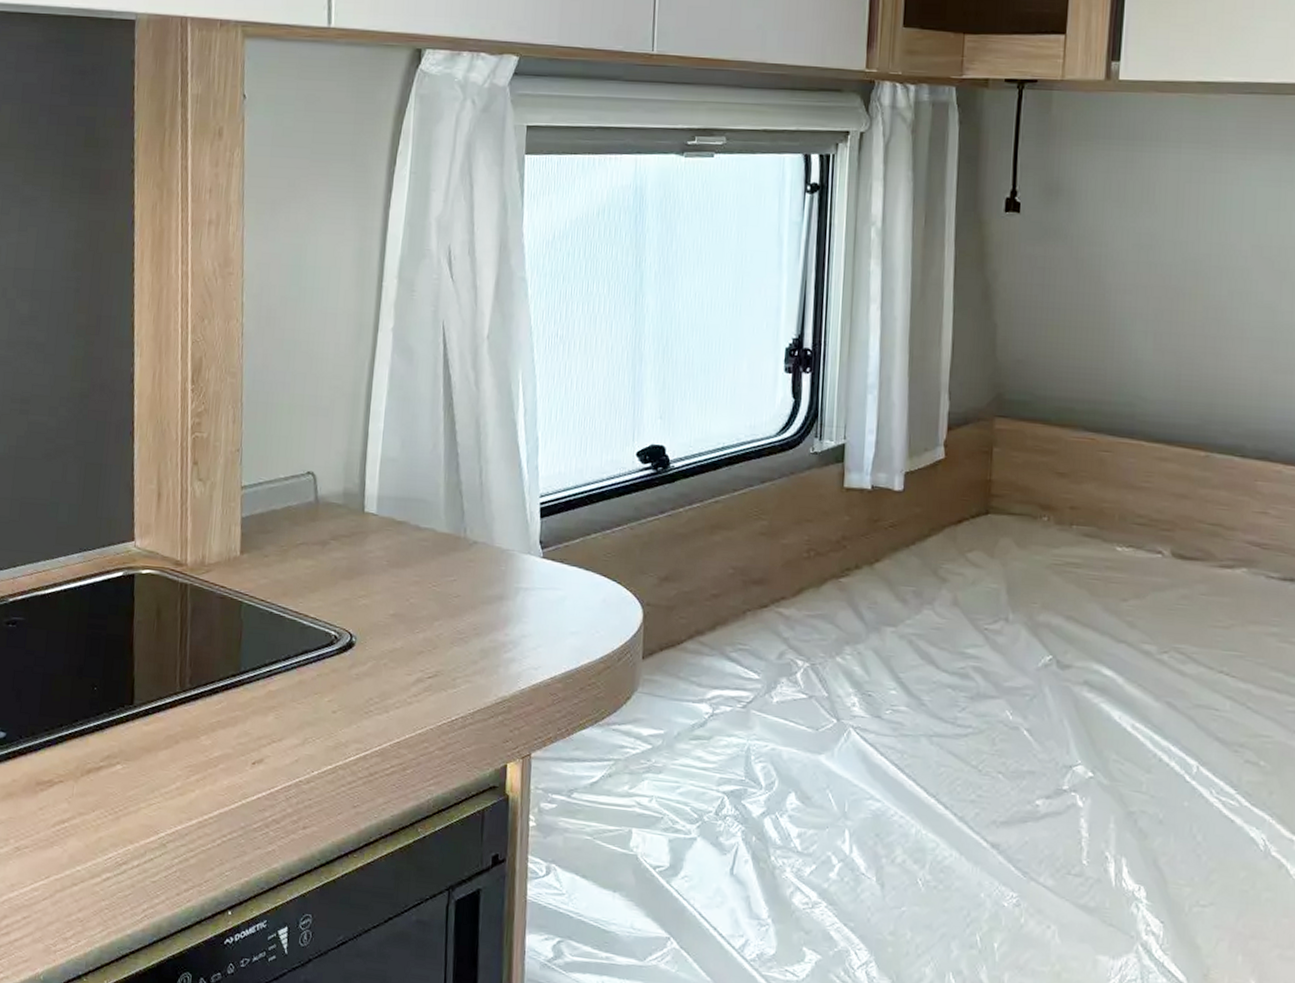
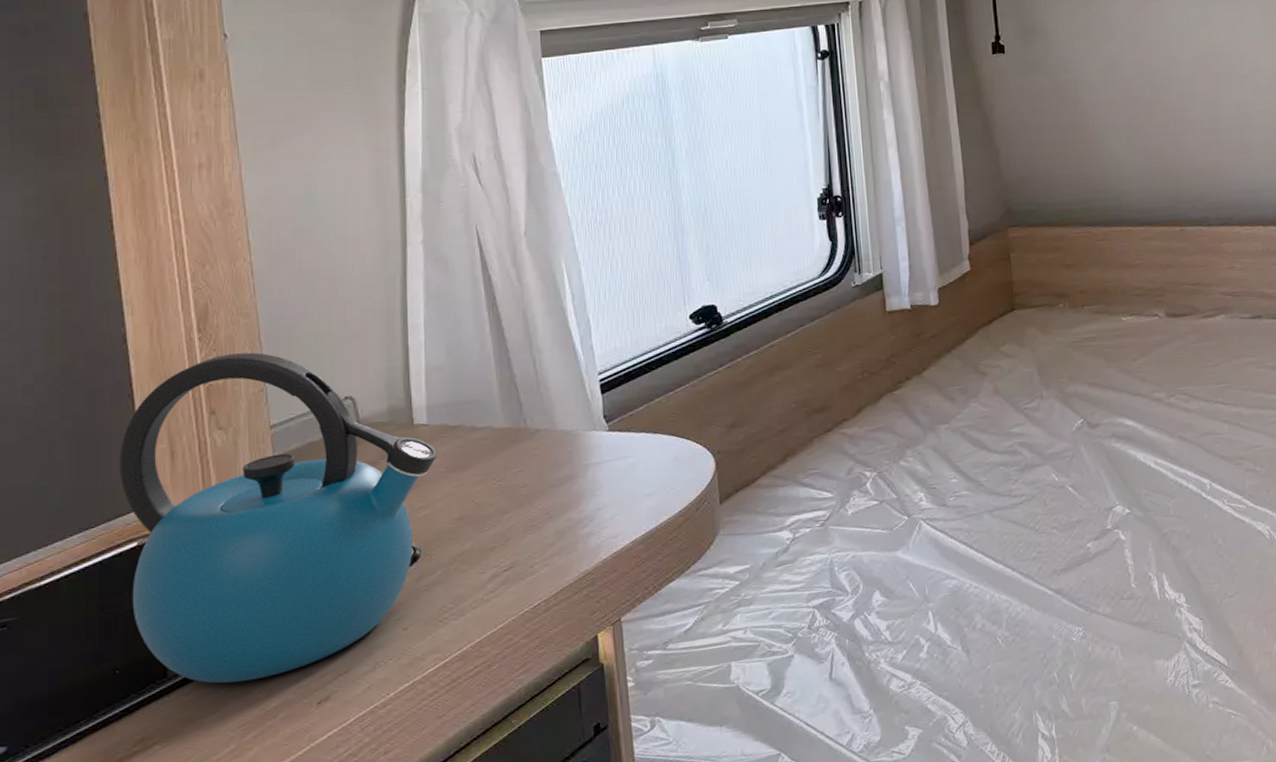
kettle: none [113,409,383,727] -> present [118,352,438,684]

